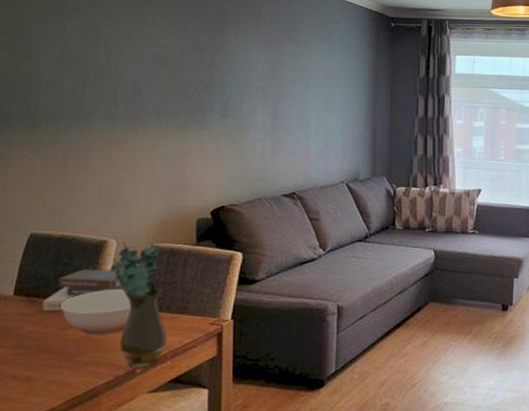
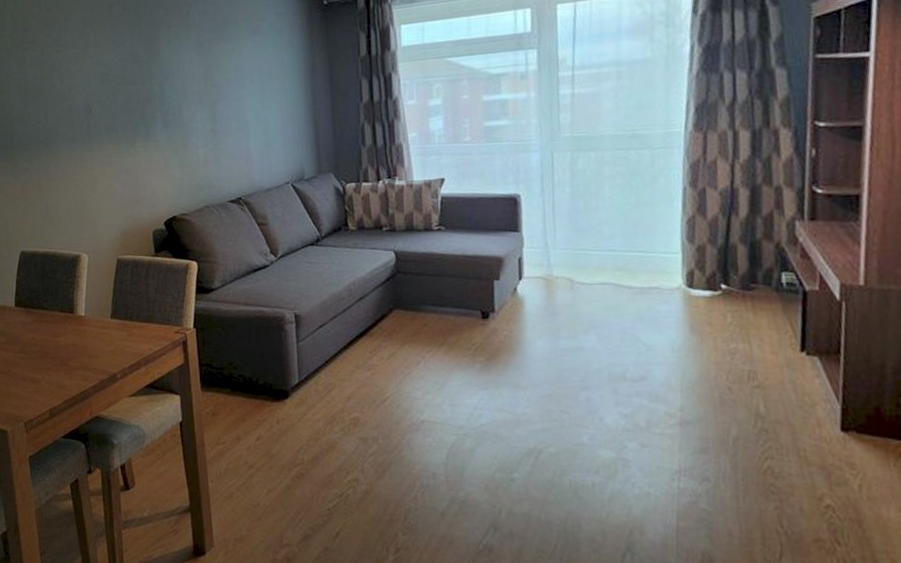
books: present [42,269,123,312] -> none [36,281,98,321]
bowl: present [61,288,131,335] -> none [51,299,106,342]
vase: present [109,242,167,368] -> none [85,255,140,374]

